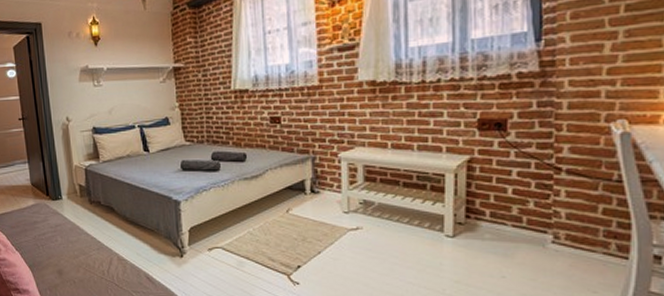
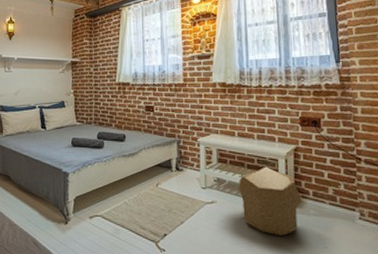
pouf: none [390,183,474,266] -> present [238,166,302,237]

